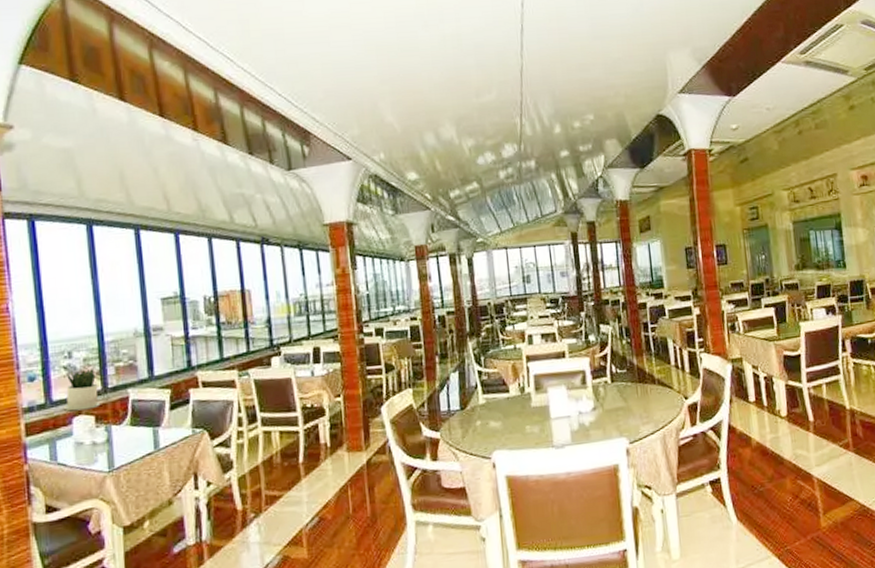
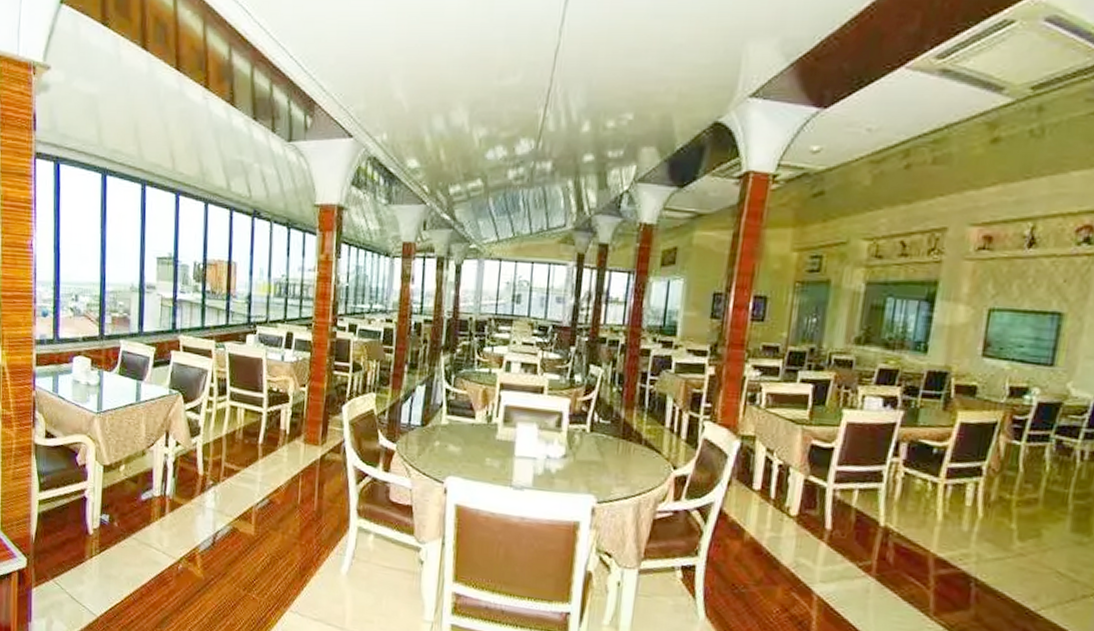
planter: present [63,367,101,412] -> none [67,312,97,353]

